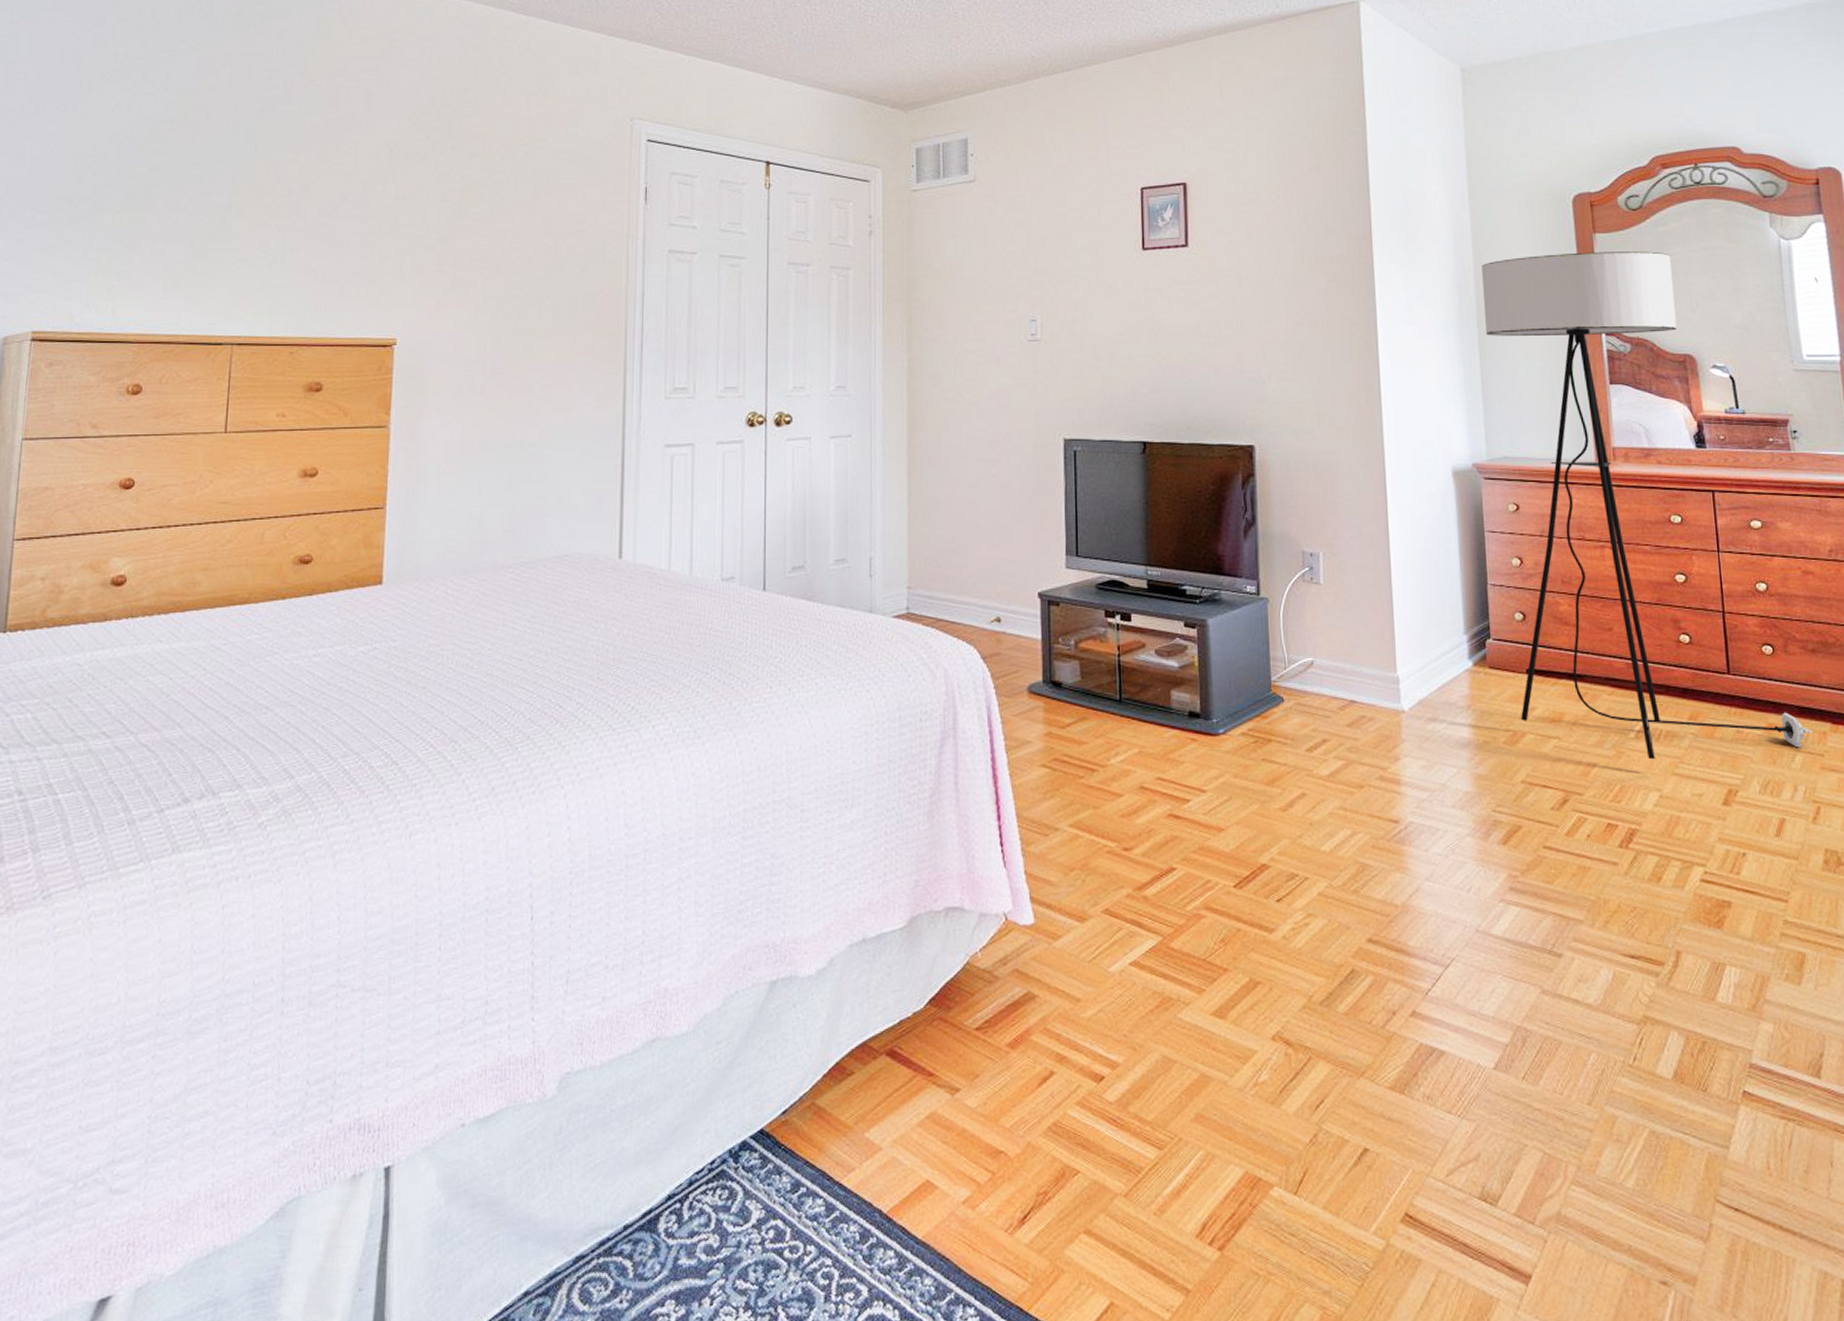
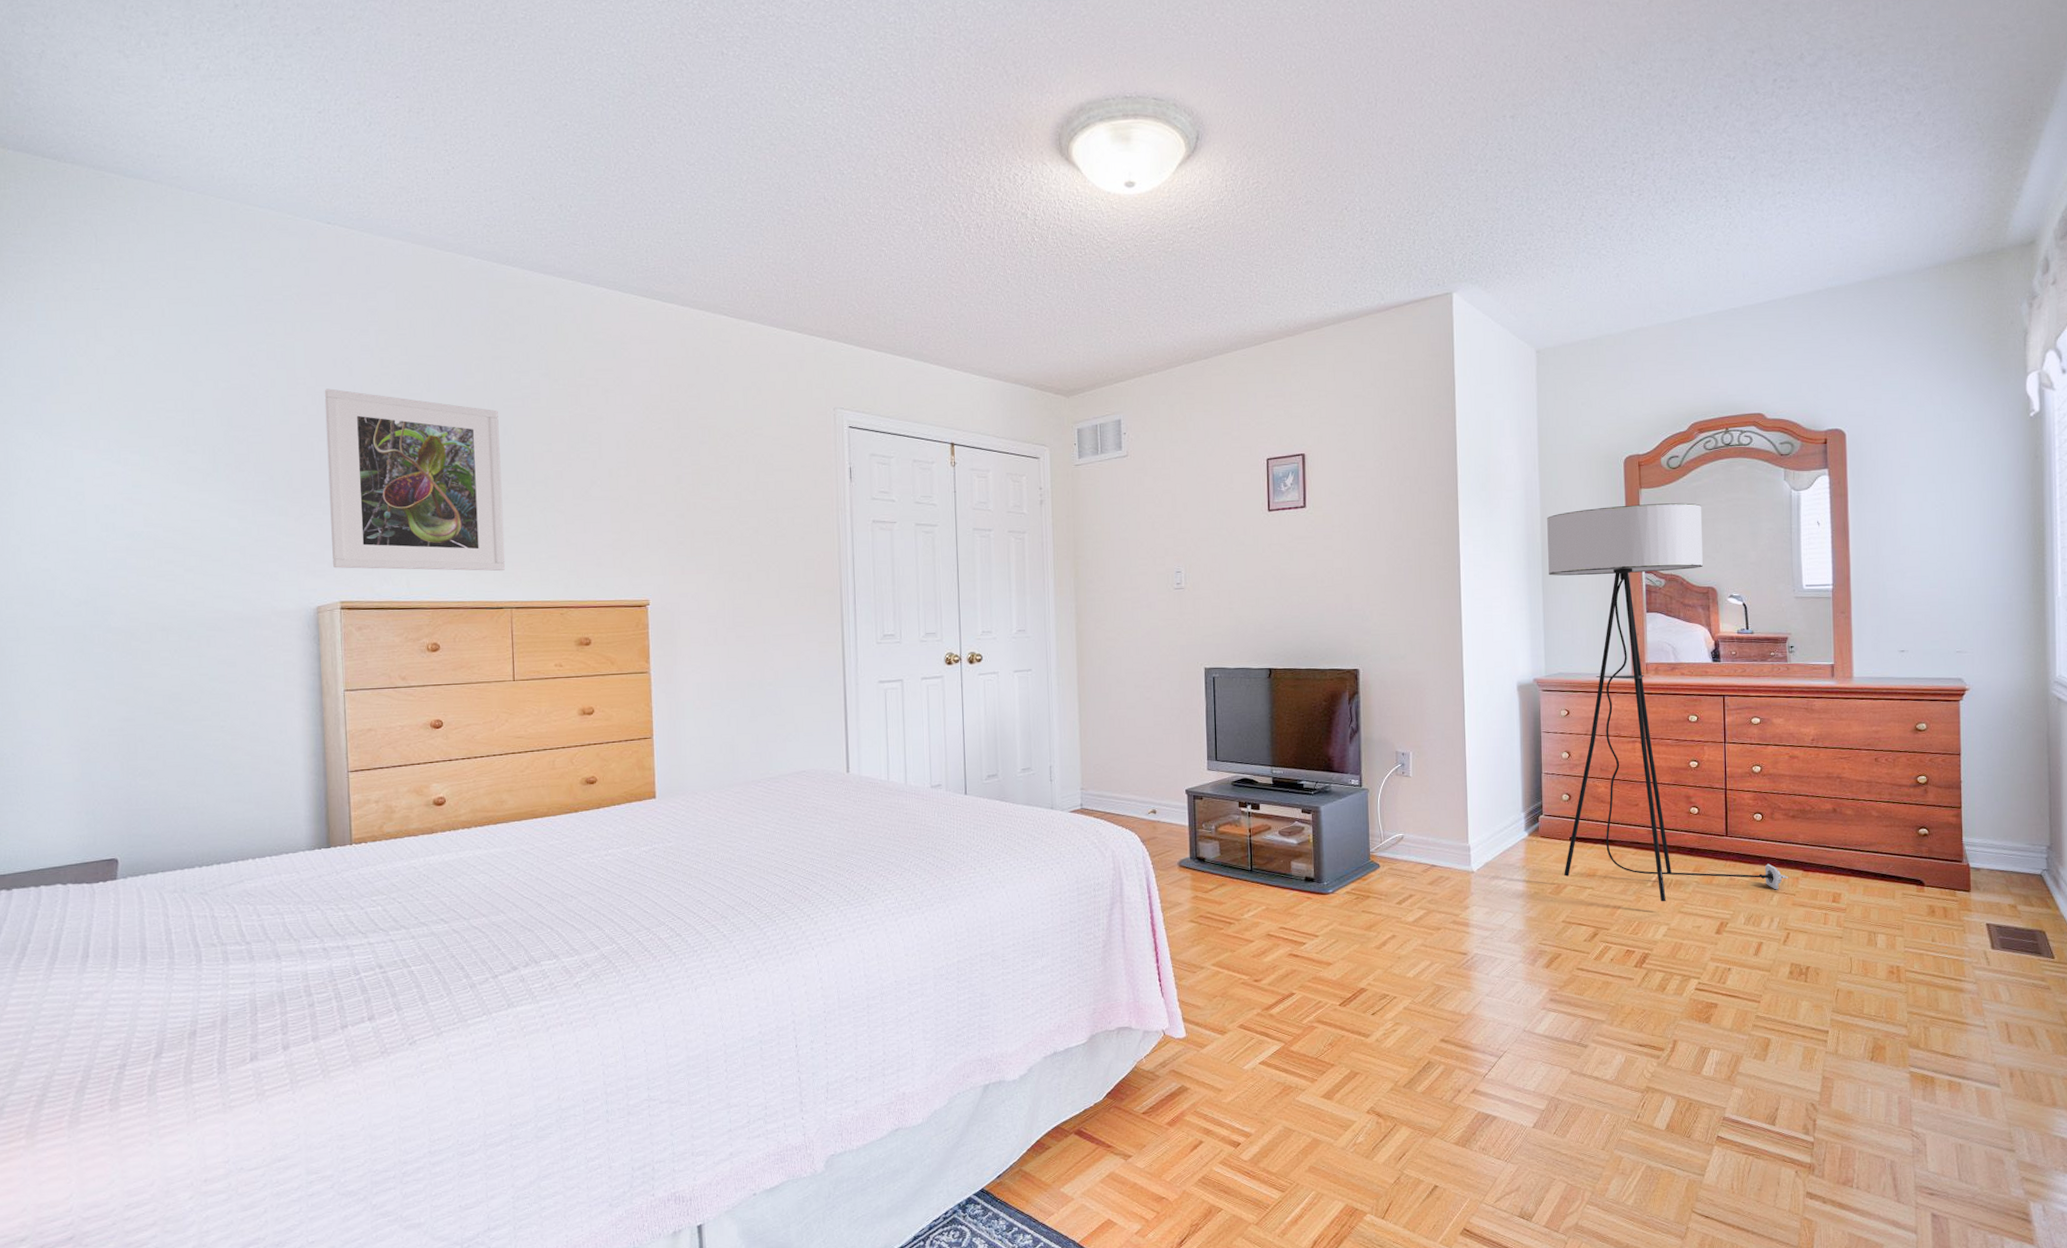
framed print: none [29,85,242,300] -> present [324,388,506,572]

